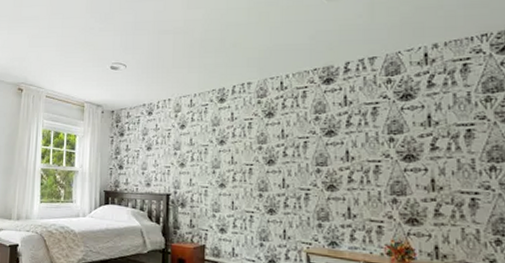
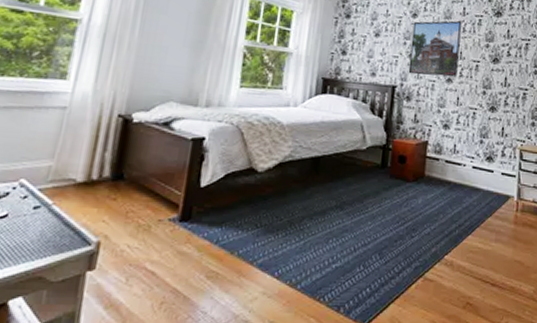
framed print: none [180,127,231,182] -> present [408,20,462,77]

